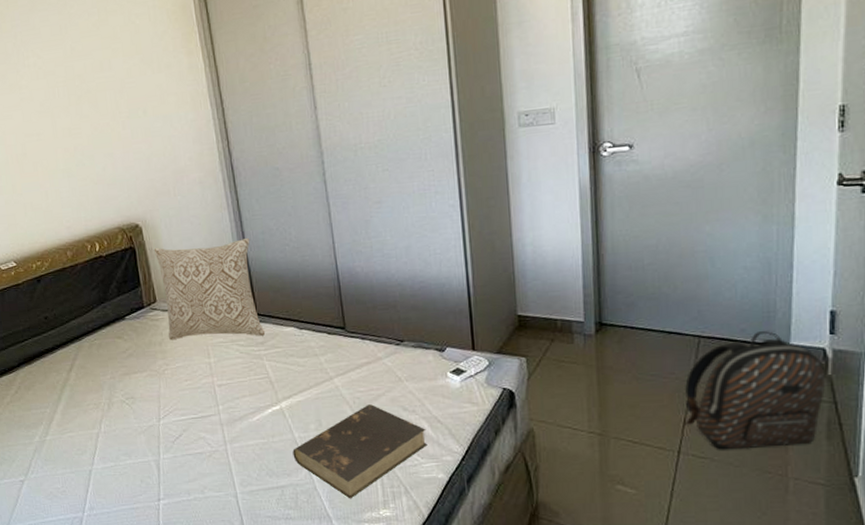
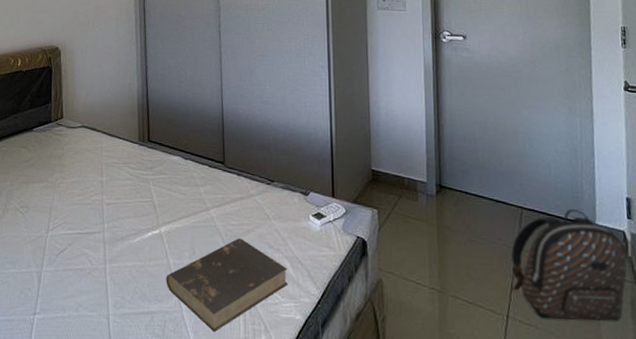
pillow: present [154,237,265,339] -> none [68,70,154,161]

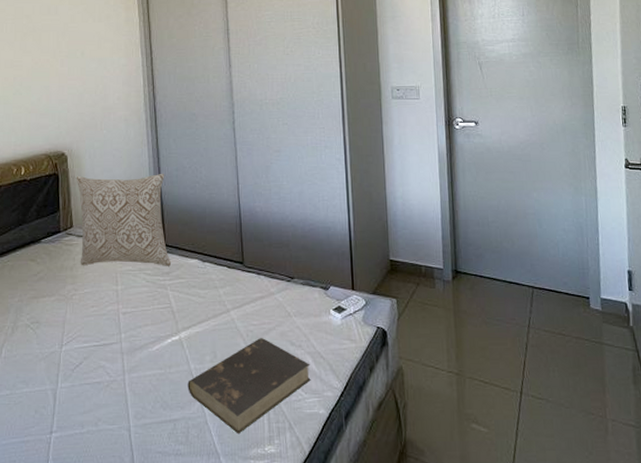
pillow: none [68,70,154,161] -> present [76,173,171,266]
backpack: present [510,209,627,322] -> none [523,285,629,392]

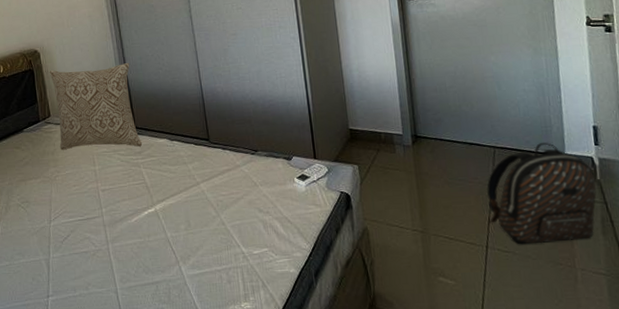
book: present [187,338,311,434] -> none [166,207,280,293]
backpack: none [523,285,629,392] -> present [486,143,597,245]

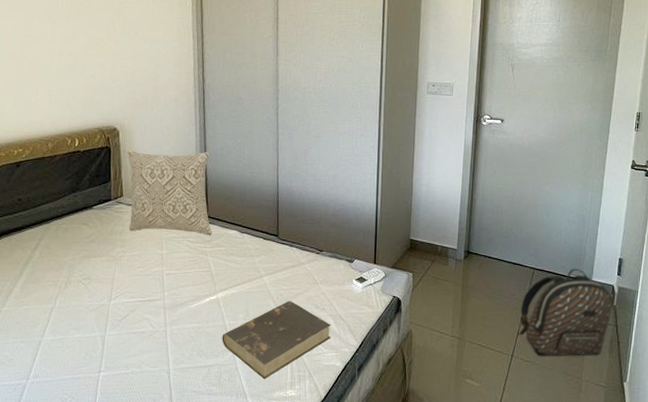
book: none [166,207,280,293] -> present [222,301,332,380]

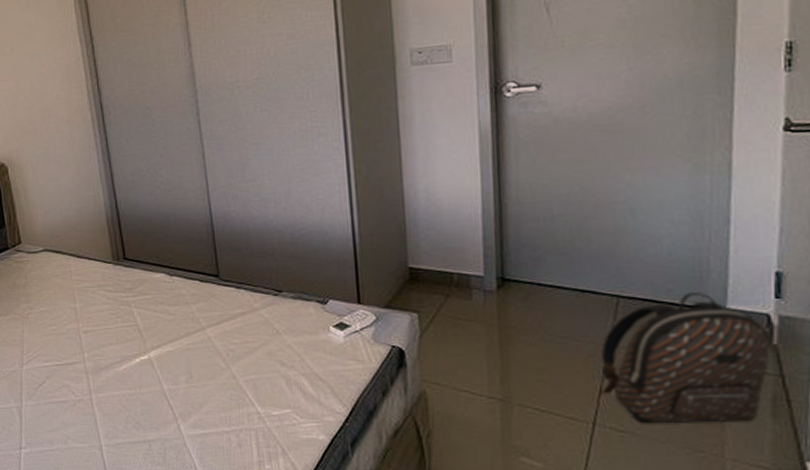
pillow: present [127,150,212,235] -> none [19,179,133,283]
book: present [222,301,332,380] -> none [161,358,307,458]

